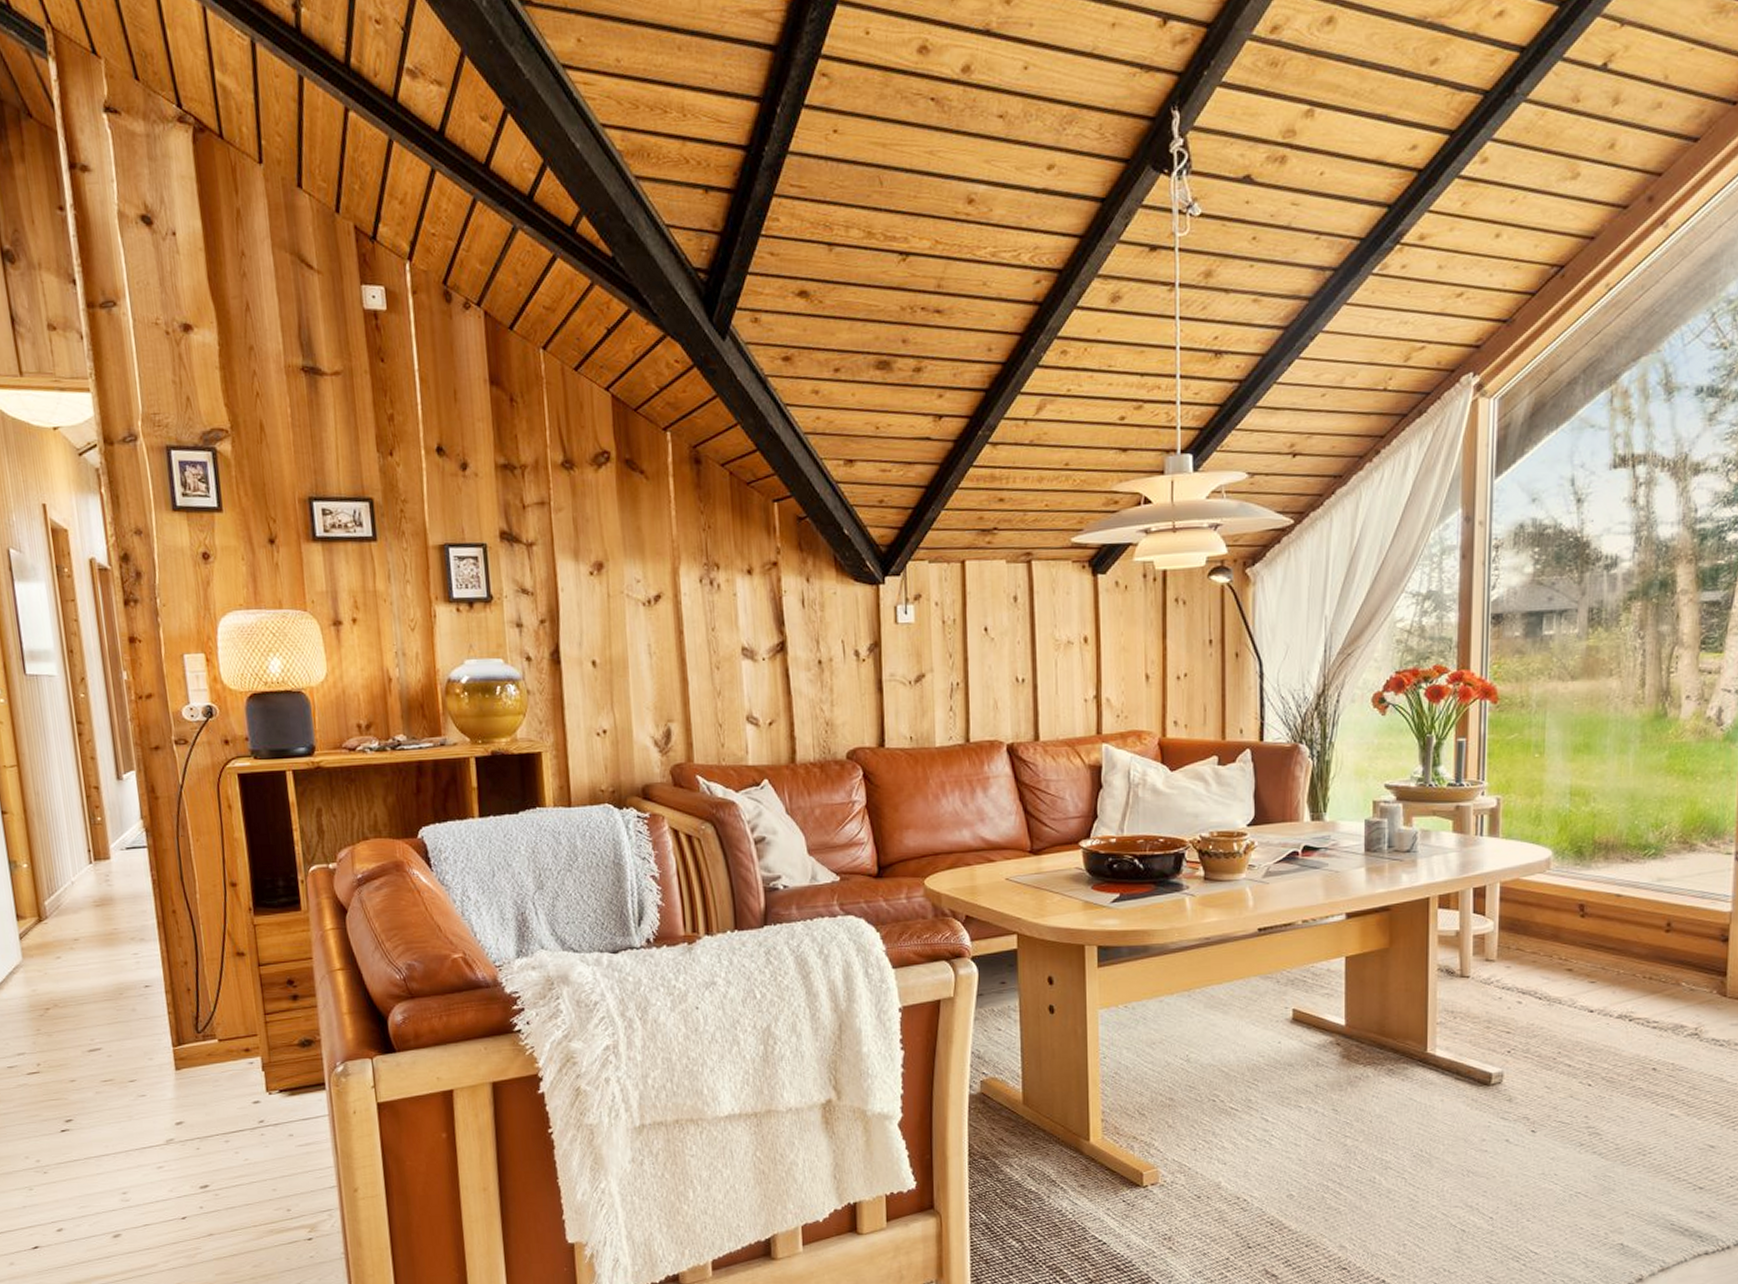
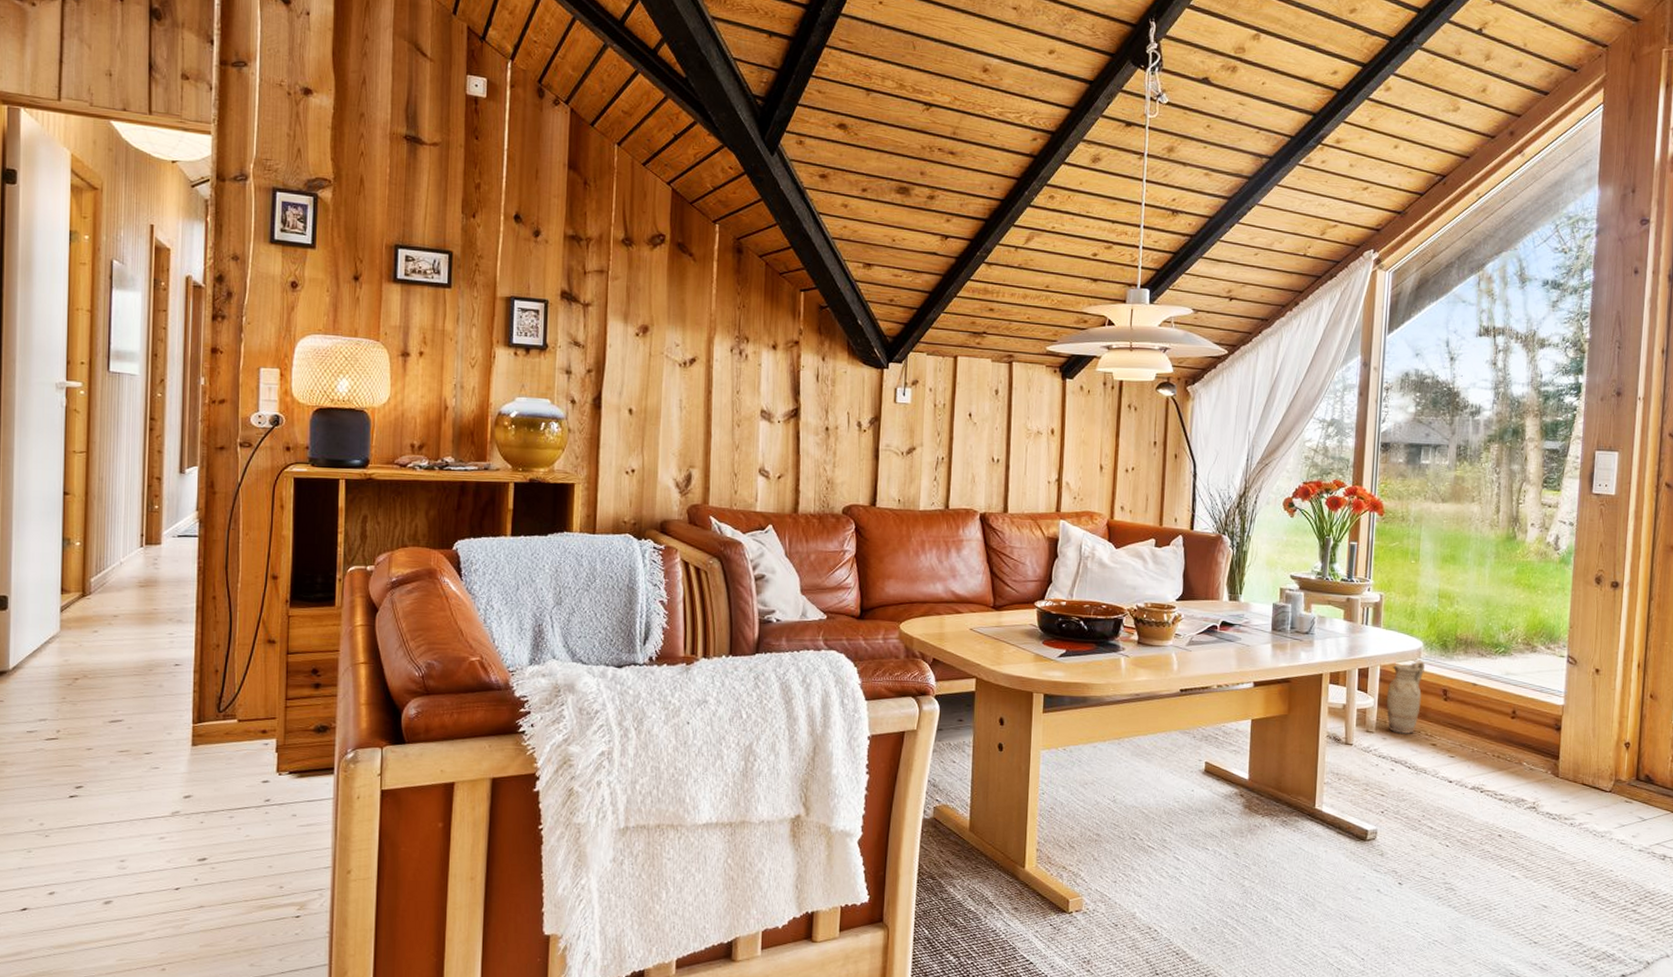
ceramic jug: none [1509,872,1555,960] -> present [1386,660,1425,734]

